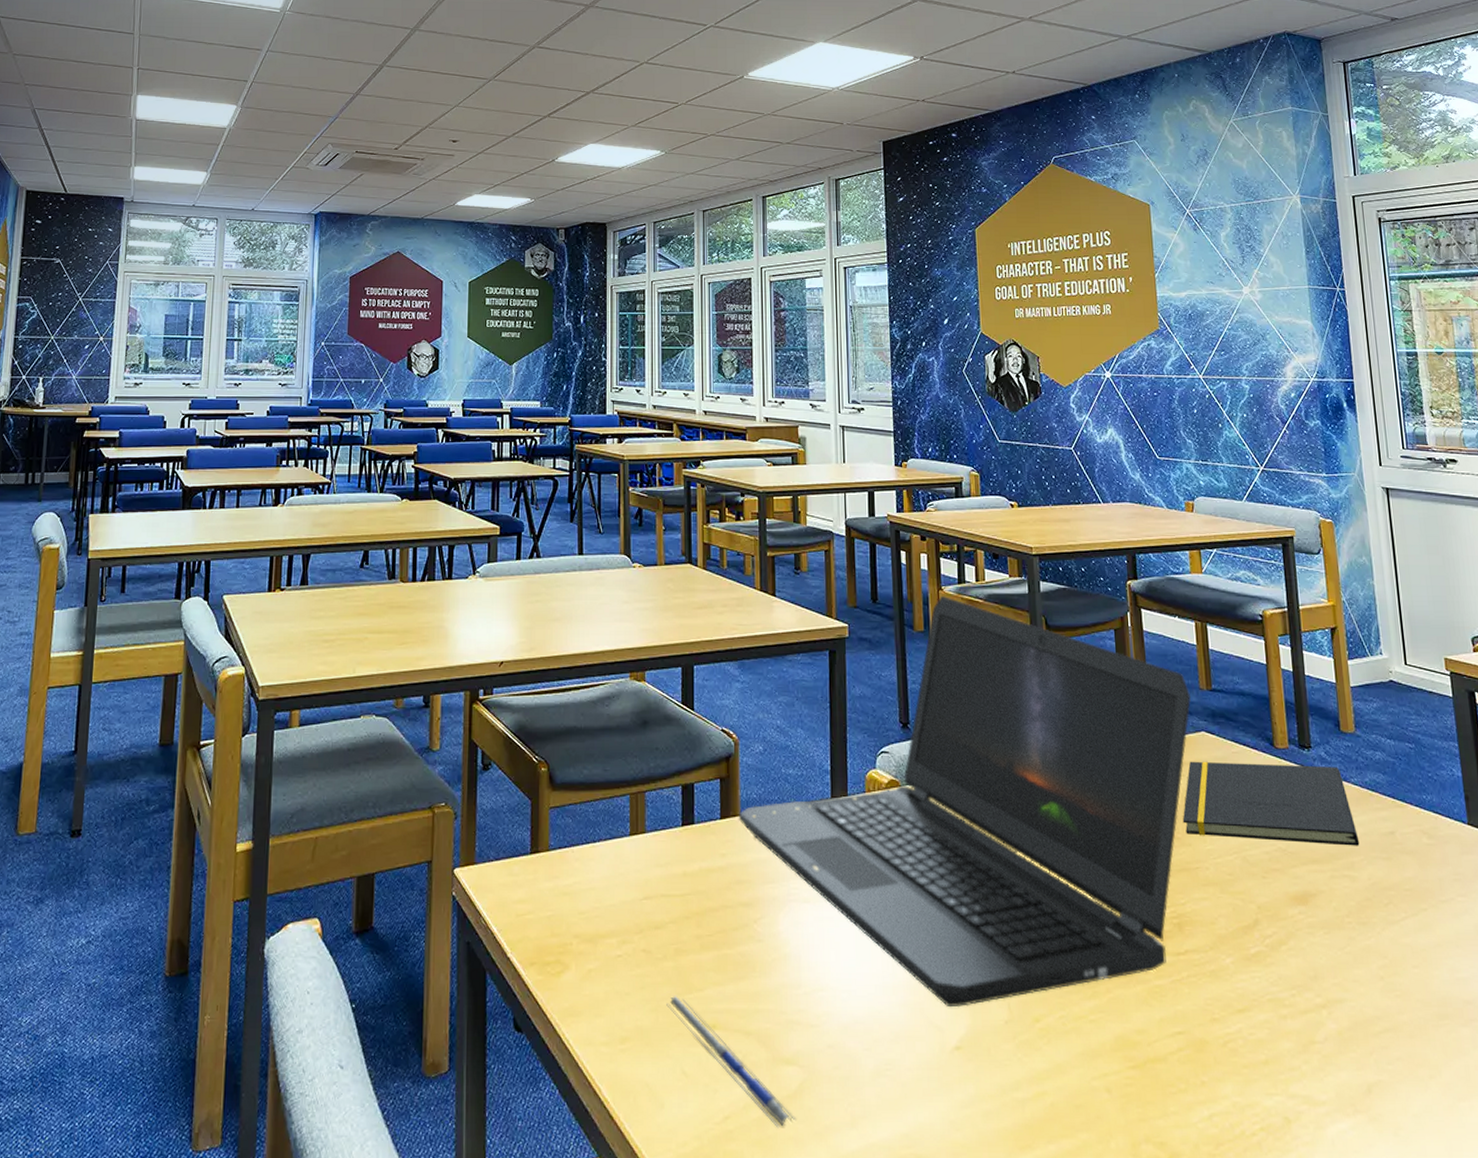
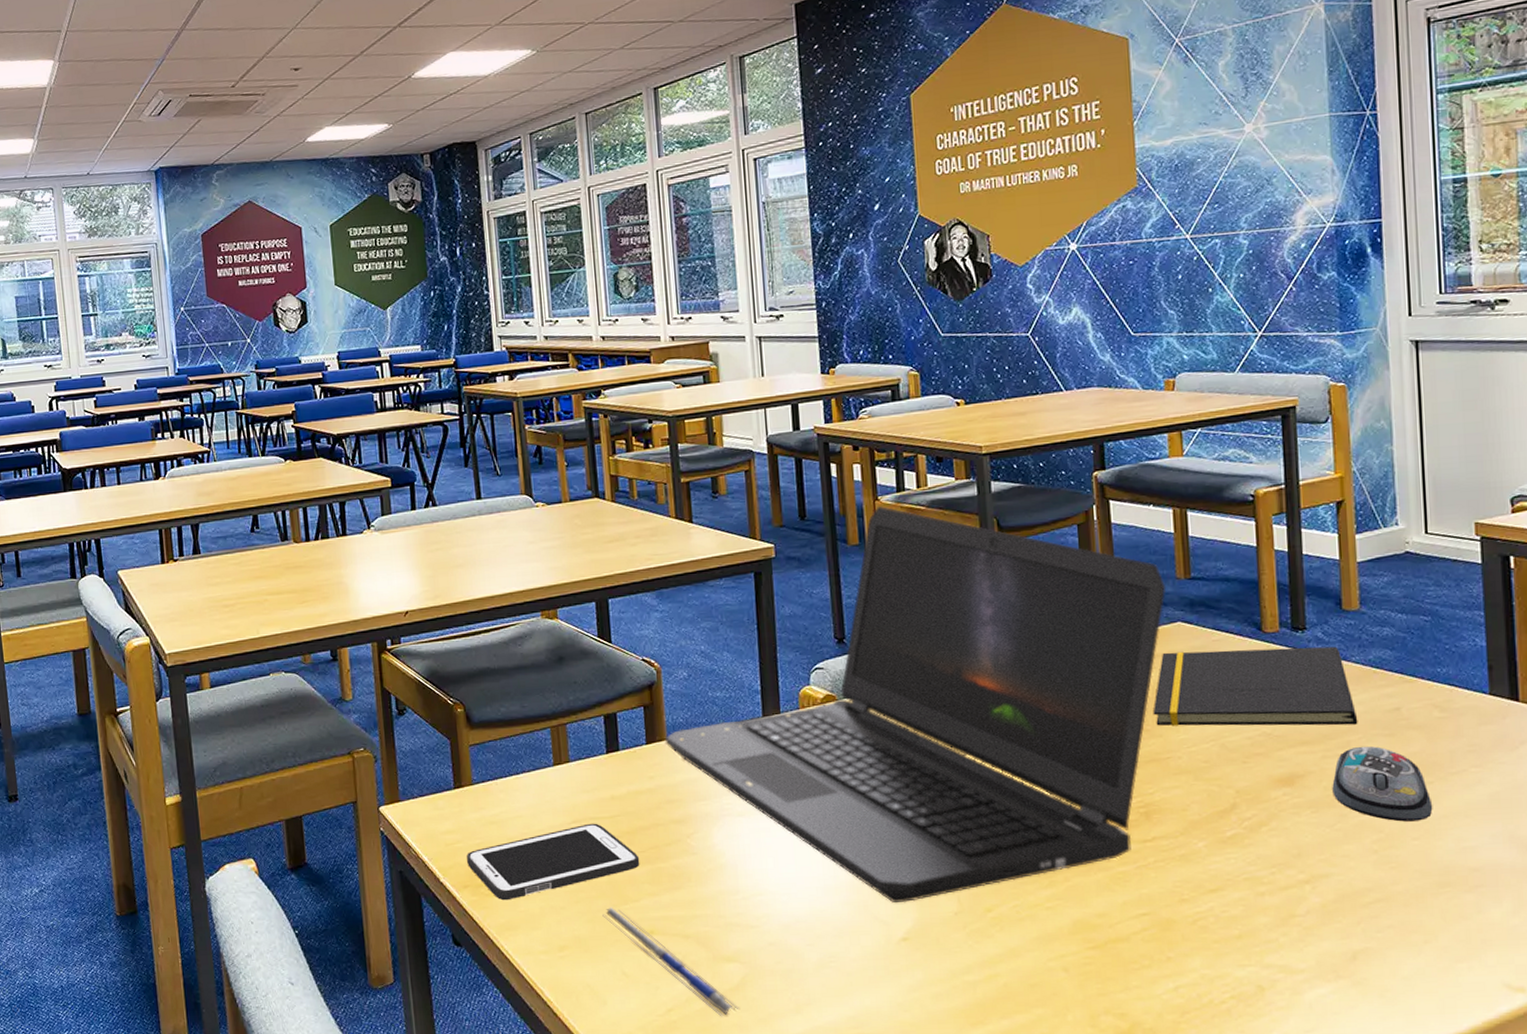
cell phone: none [535,901,707,982] -> present [466,823,640,901]
computer mouse: none [1340,869,1429,948] -> present [1332,746,1433,822]

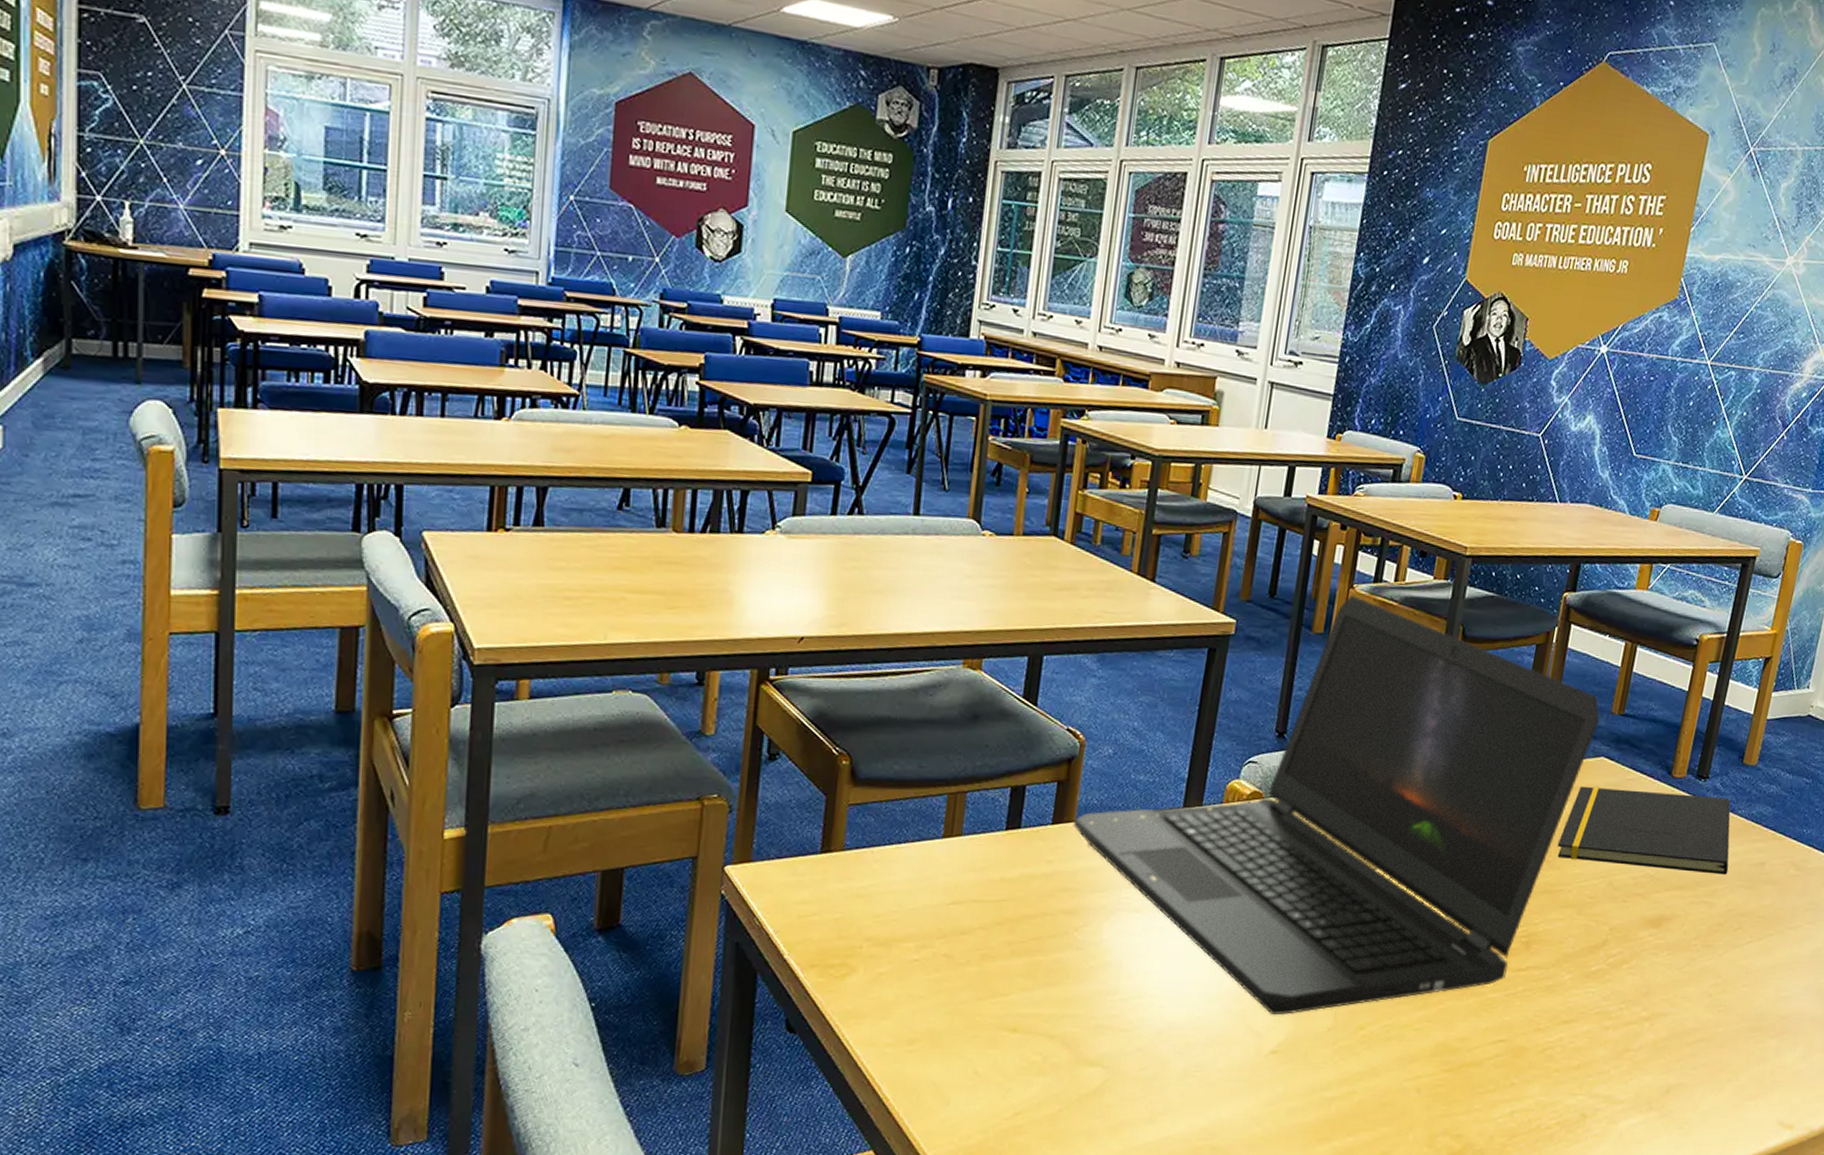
cell phone: present [466,823,640,901] -> none [819,906,1019,985]
pen: present [602,906,740,1017] -> none [964,999,1093,1123]
computer mouse: present [1332,746,1433,822] -> none [1689,896,1767,970]

